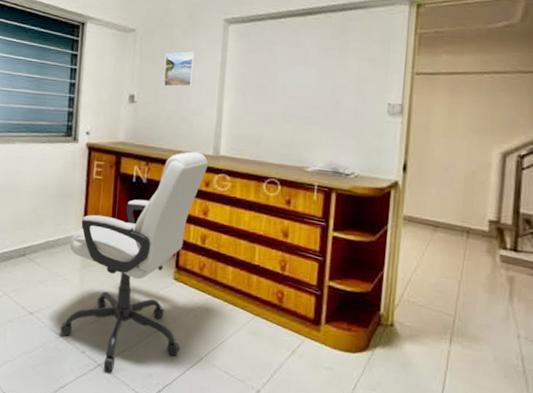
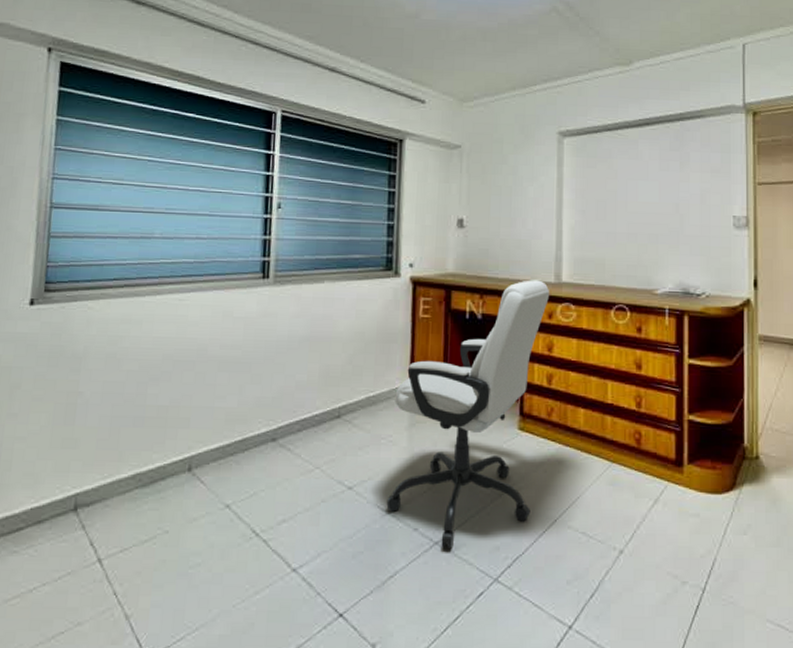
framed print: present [163,51,195,87] -> none [495,168,529,208]

